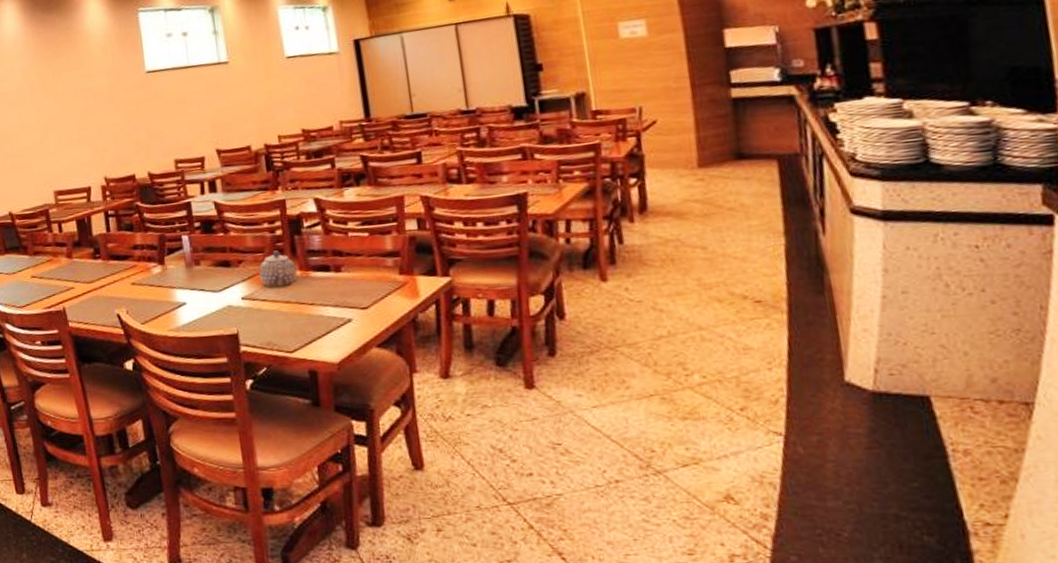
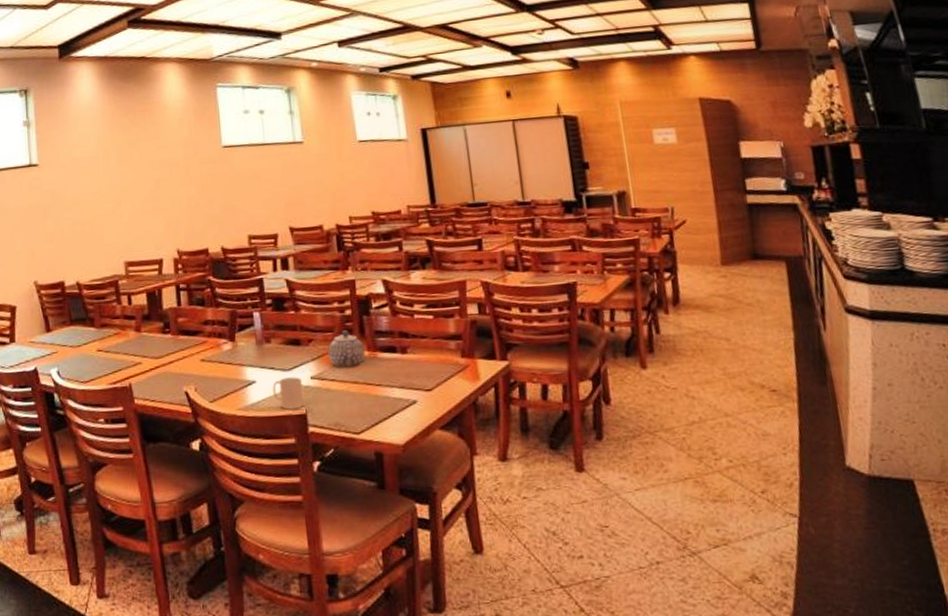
cup: none [203,297,235,330] -> present [272,377,304,410]

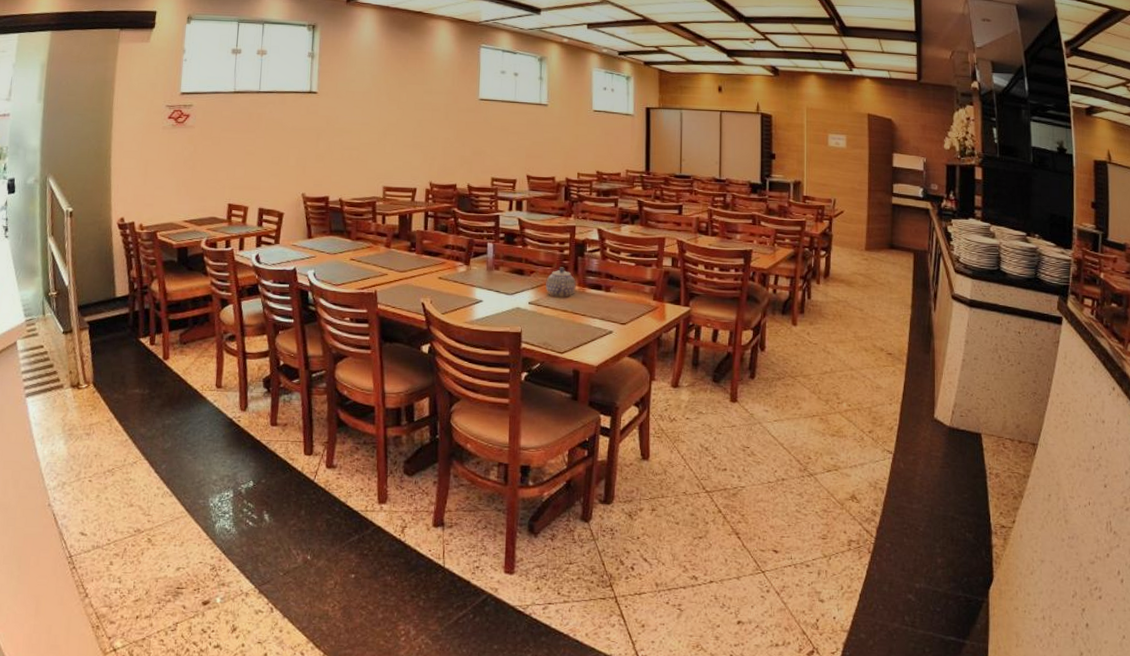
cup: present [272,377,304,410] -> none [496,300,521,328]

